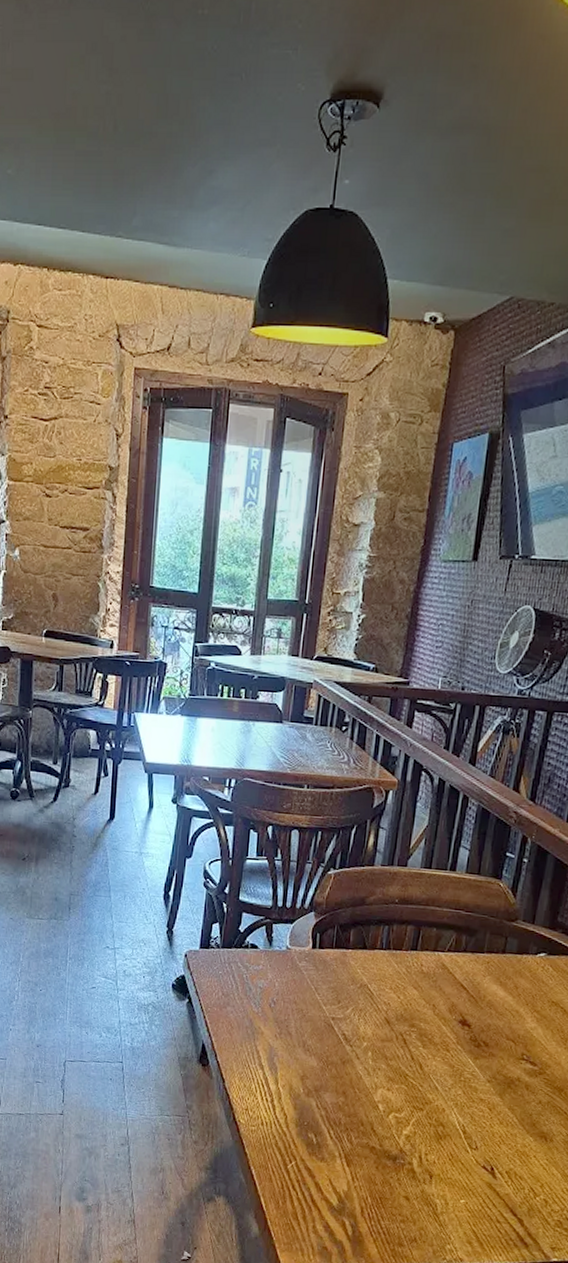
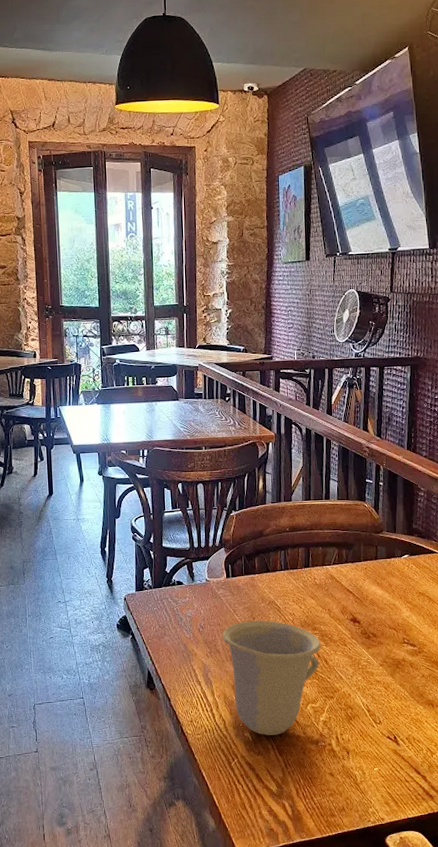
cup: none [297,1003,418,1142] -> present [222,620,321,736]

